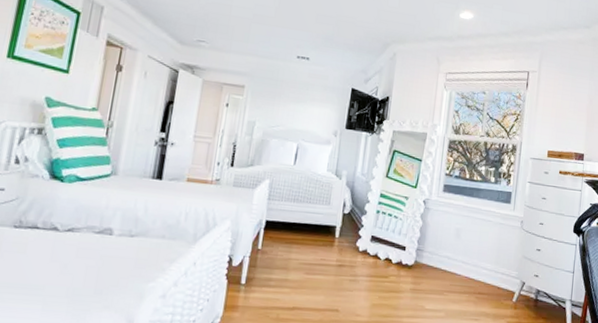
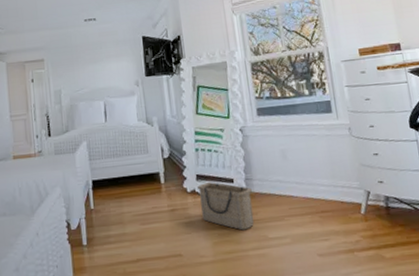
basket: none [367,245,421,298] -> present [198,182,255,231]

